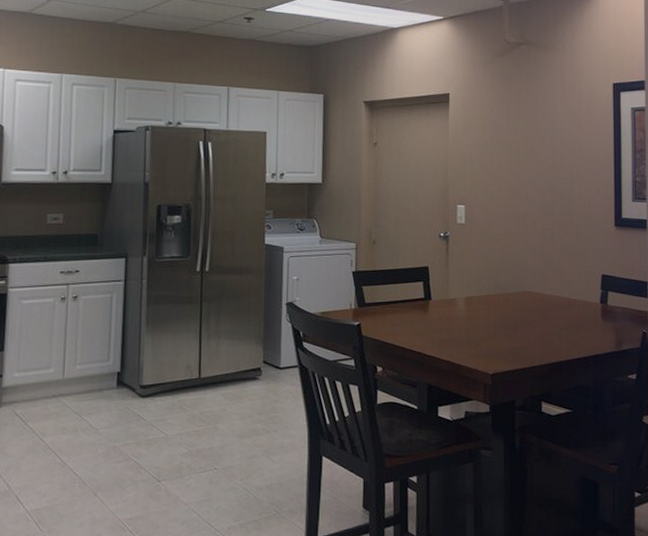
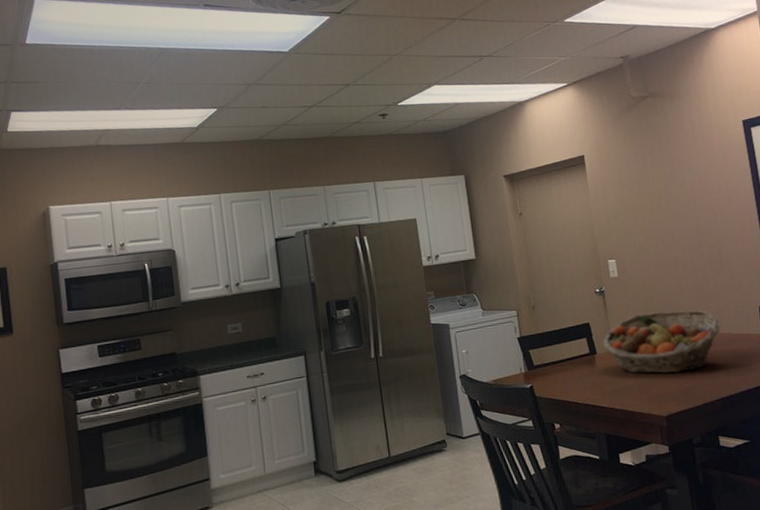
fruit basket: none [439,265,561,331] -> present [602,310,721,374]

